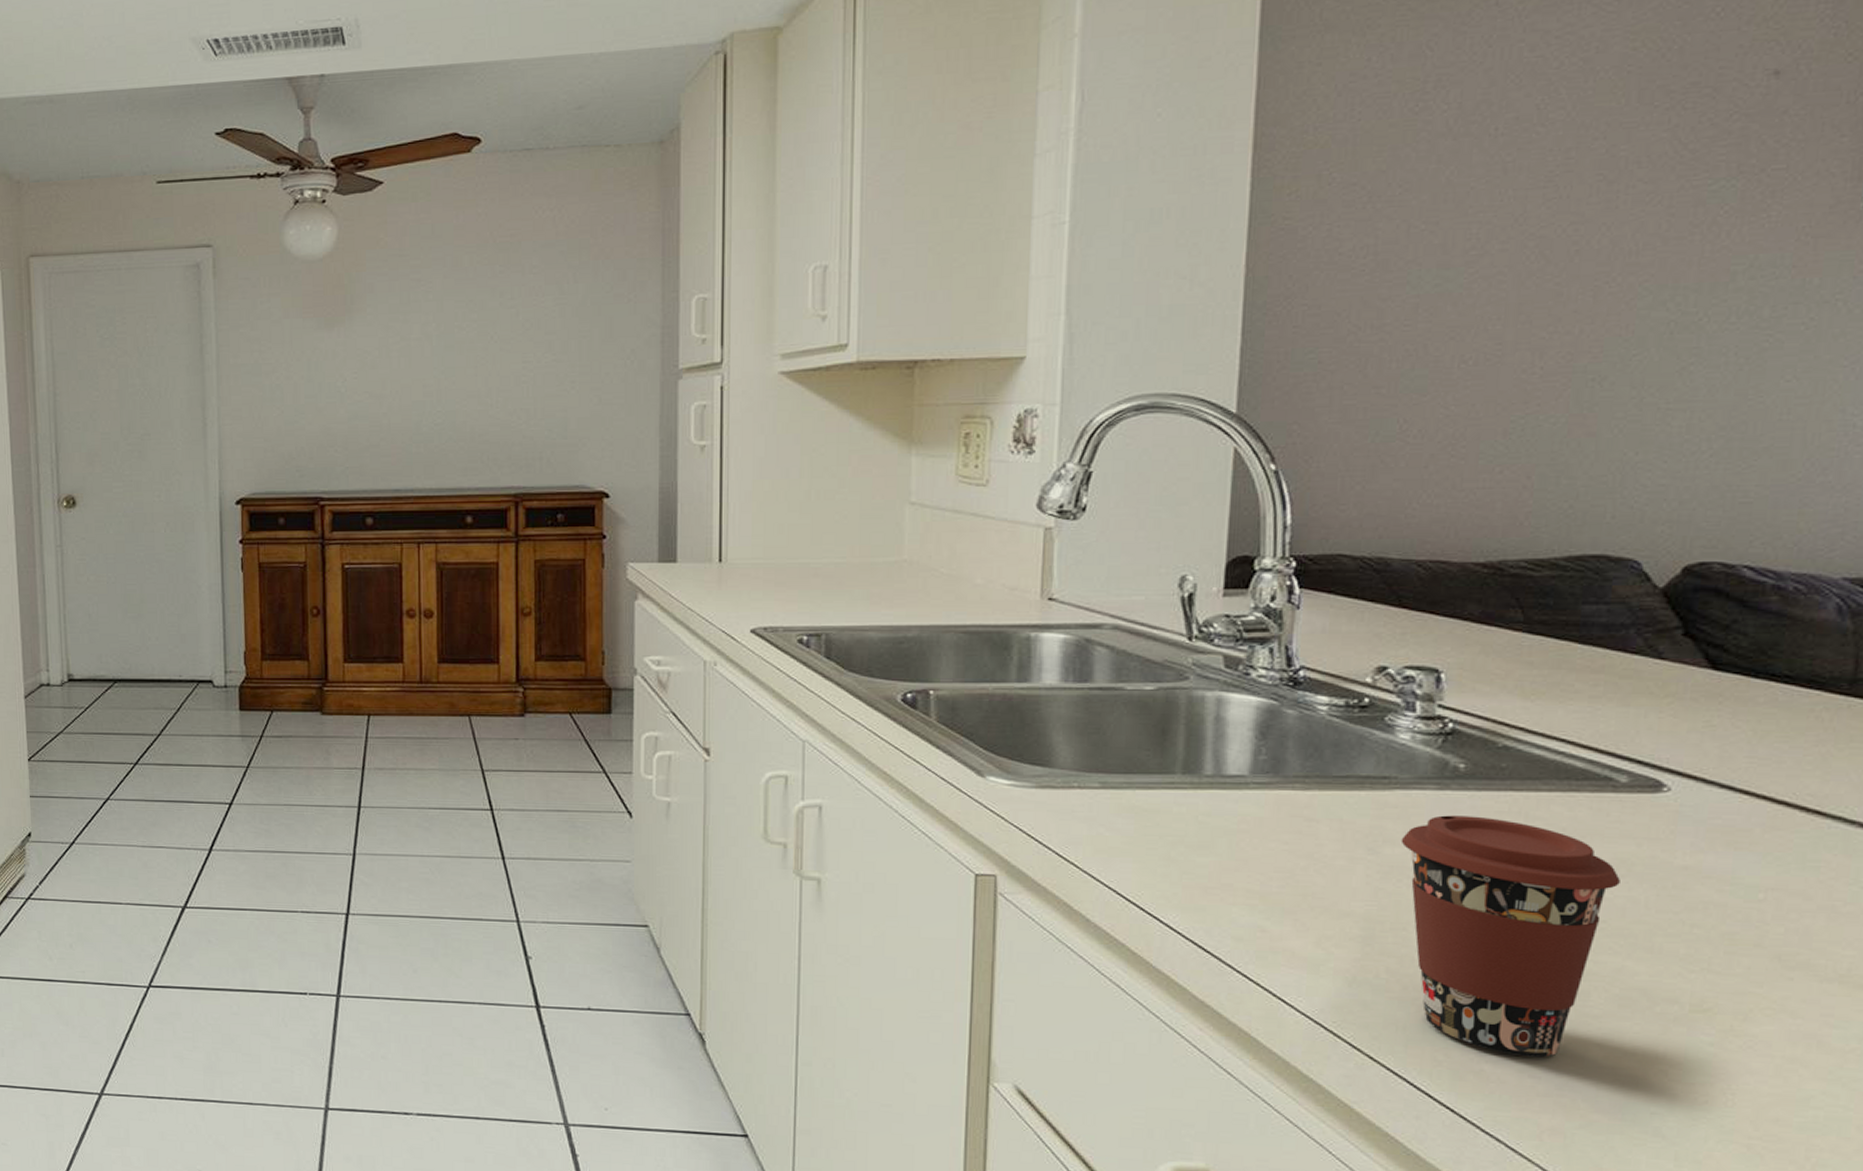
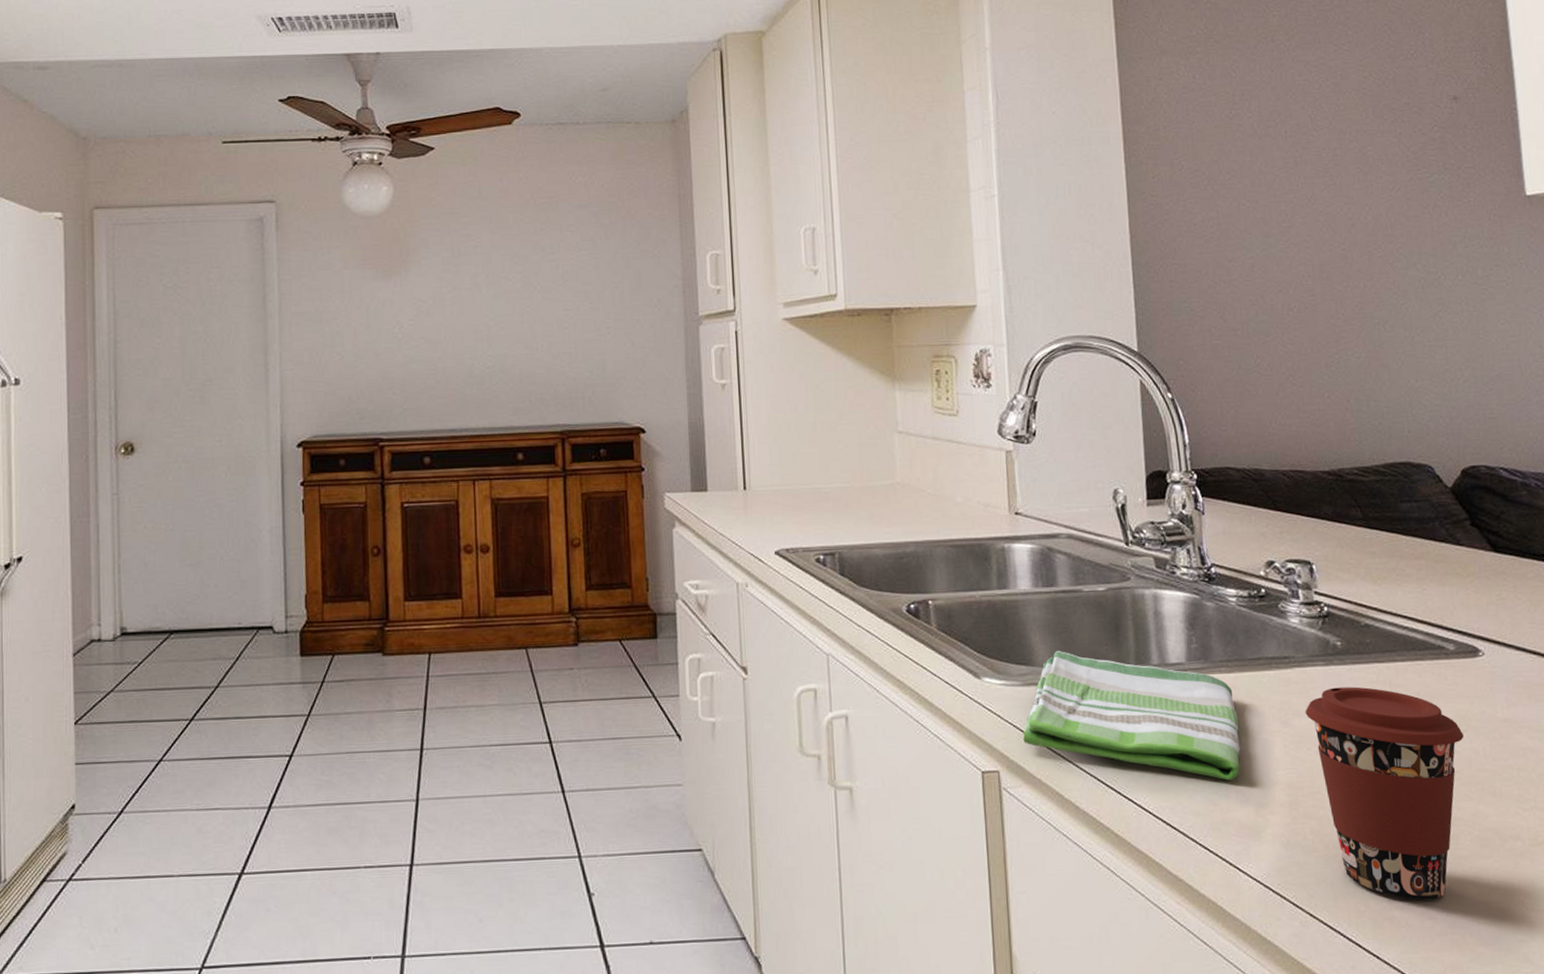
dish towel: none [1030,753,1309,907] -> present [1023,651,1241,781]

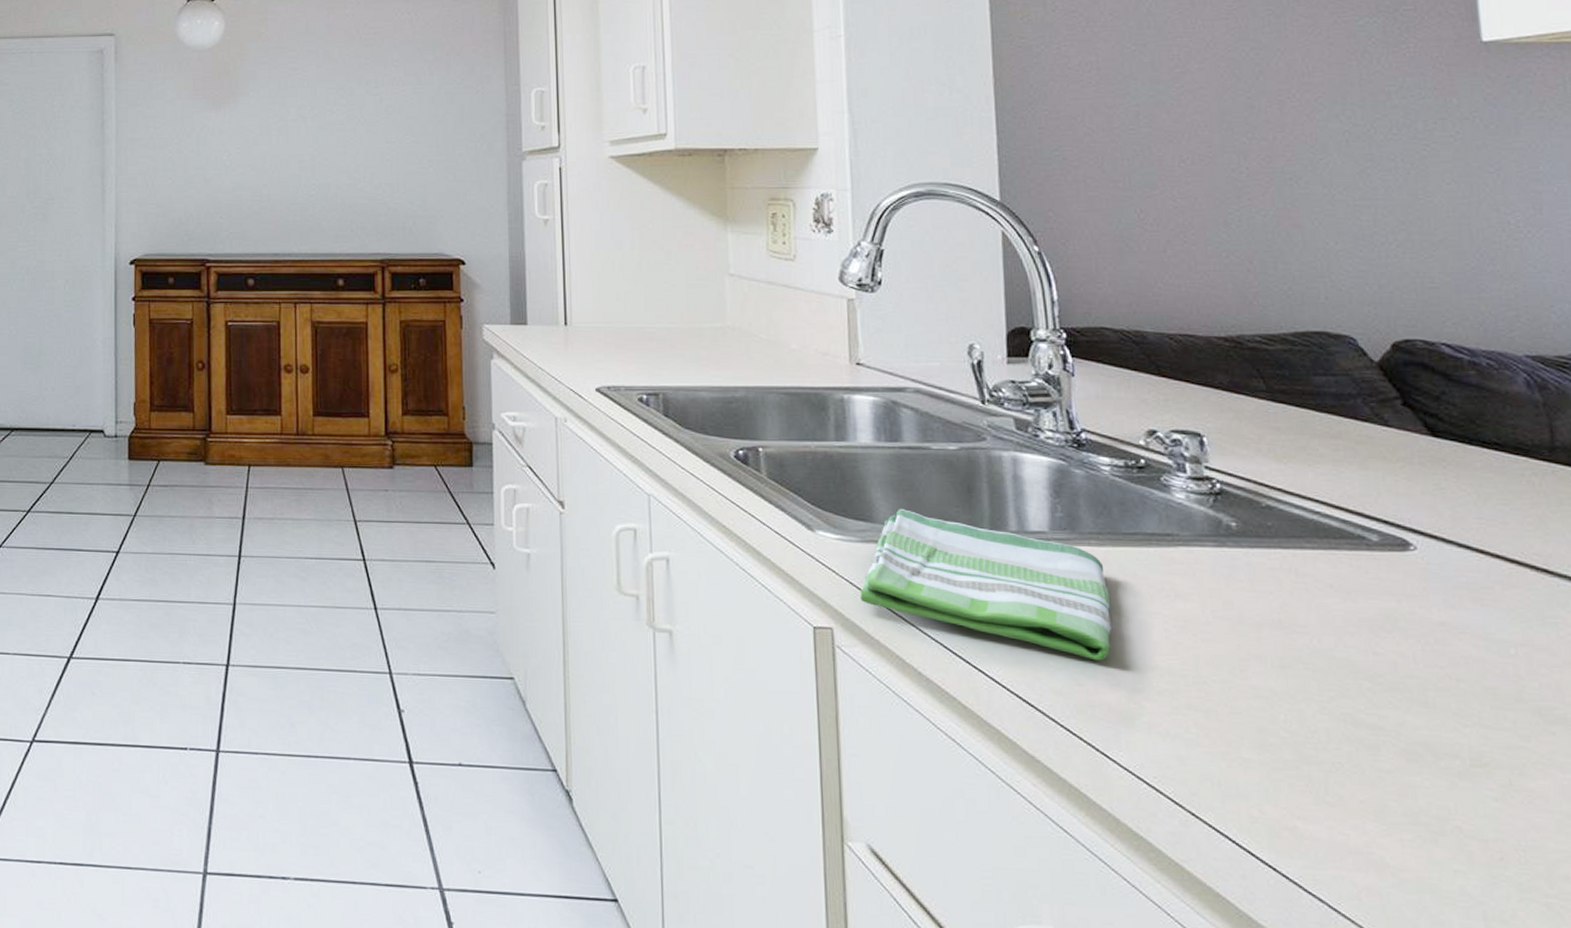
coffee cup: present [1305,686,1464,901] -> none [1190,571,1388,814]

